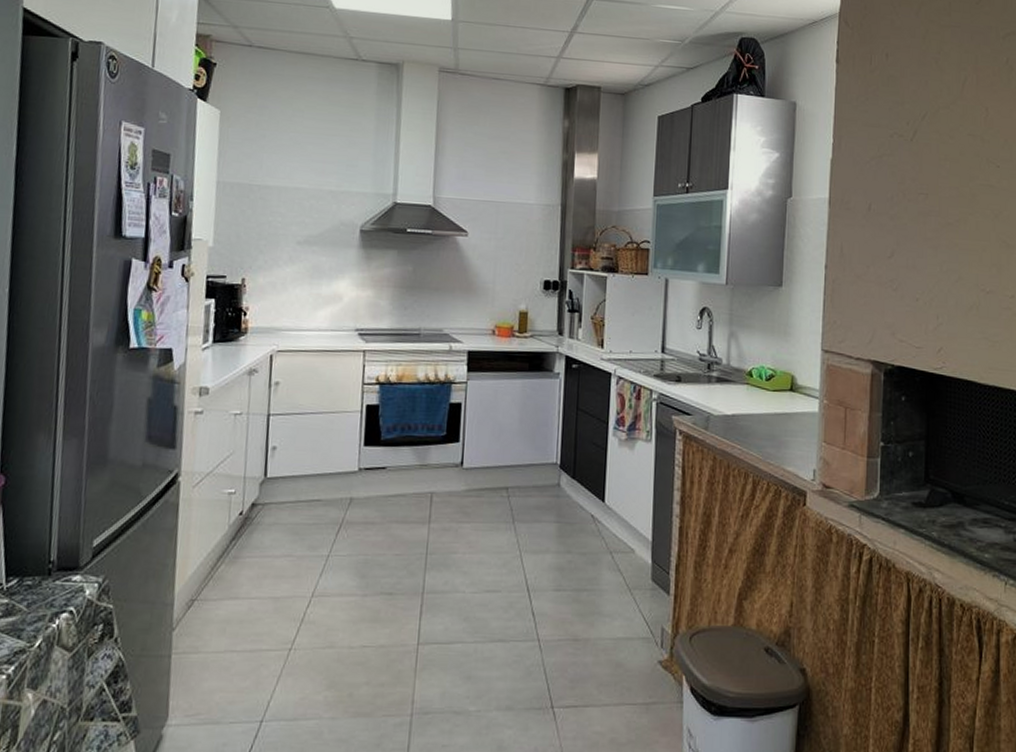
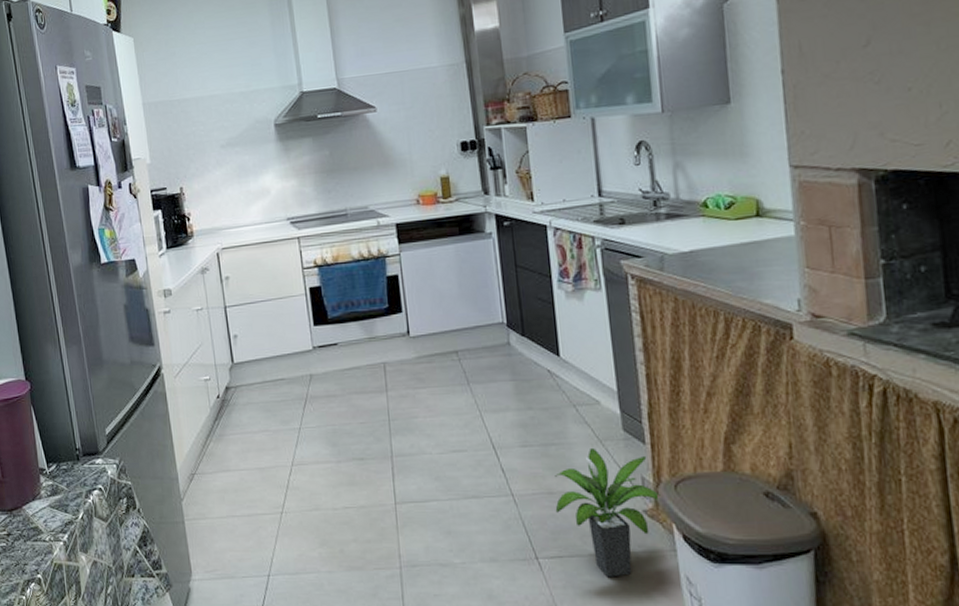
potted plant: none [577,595,676,729] -> present [555,447,660,577]

